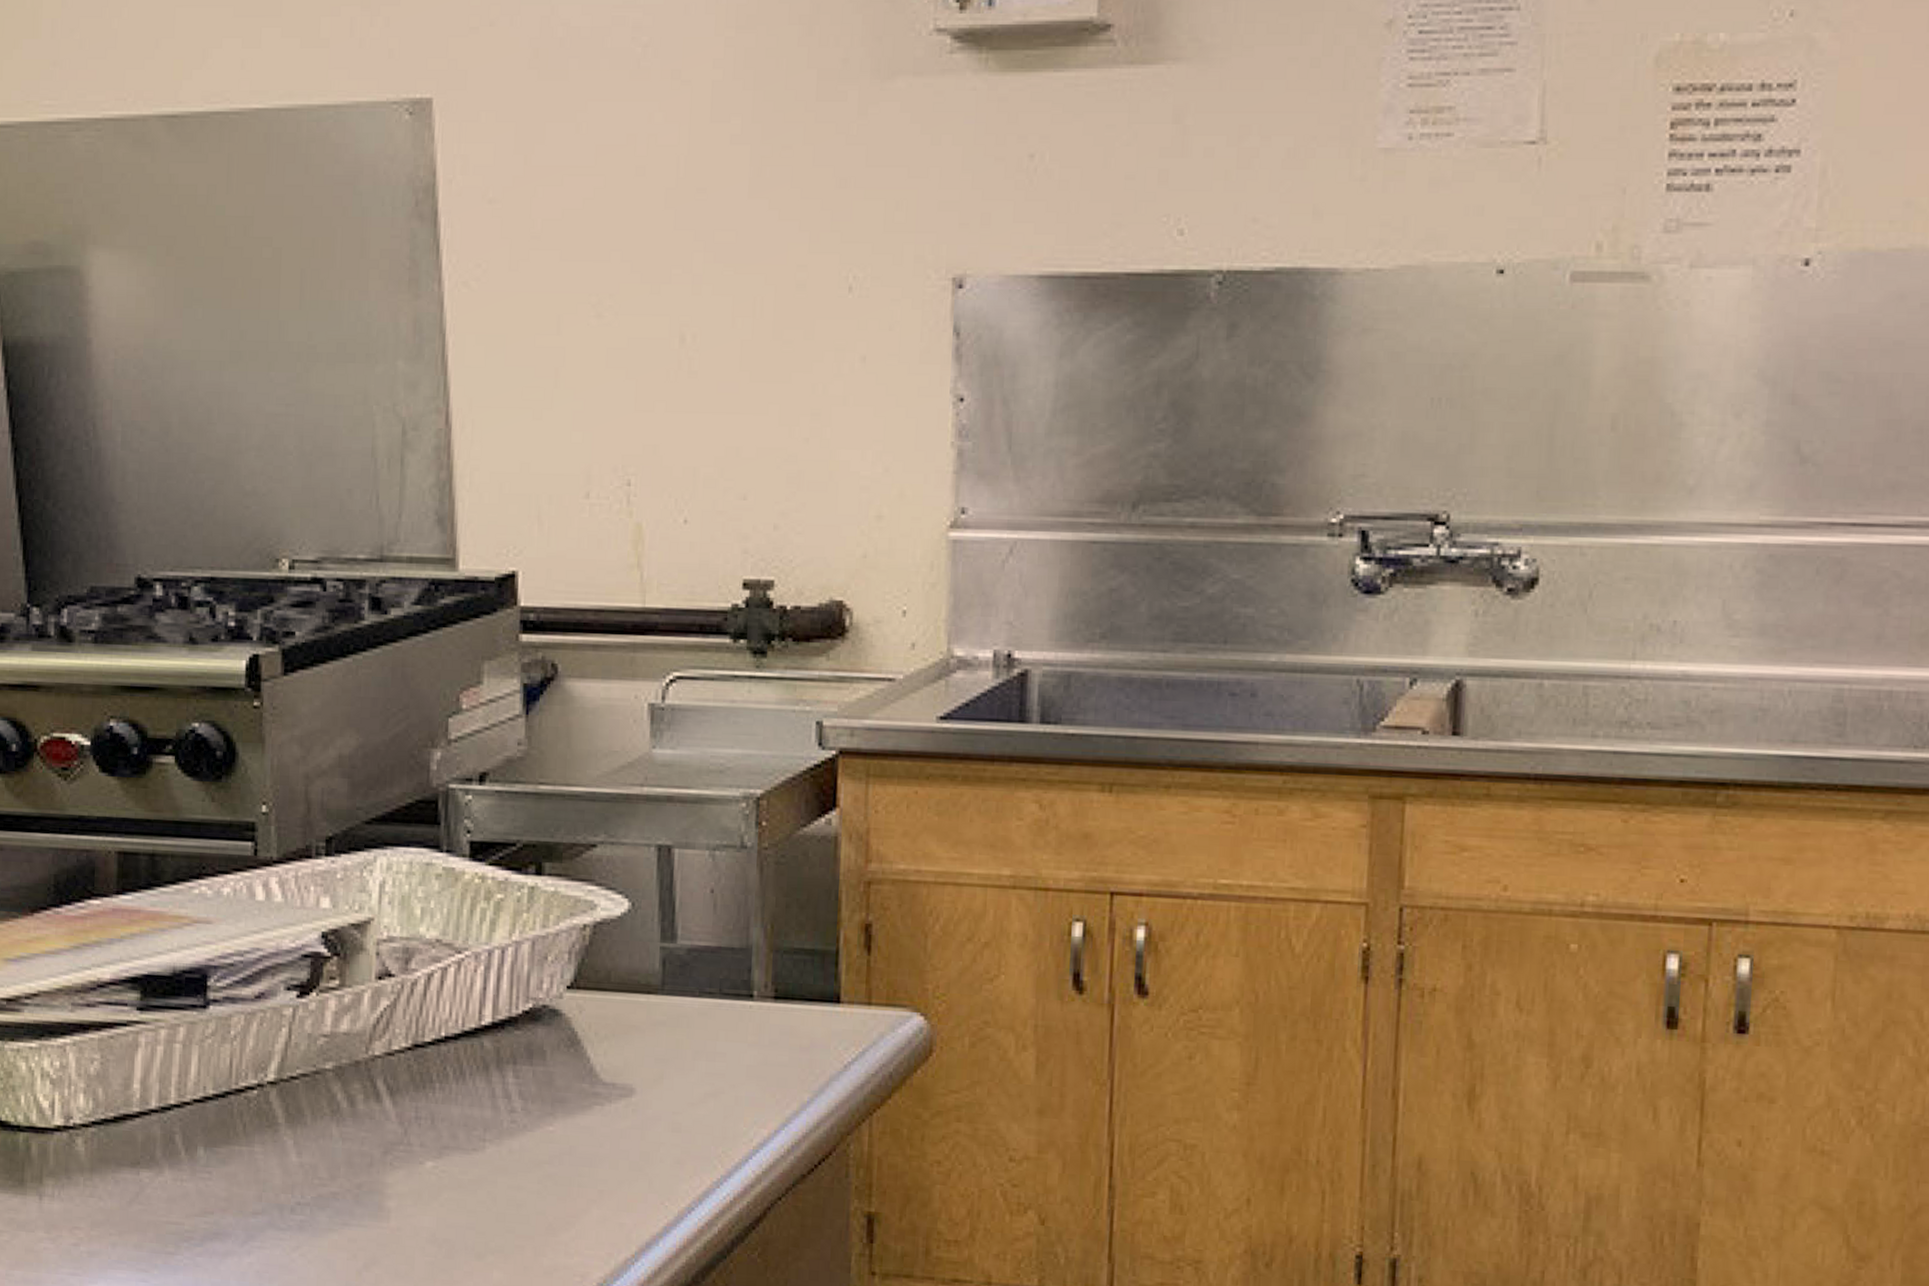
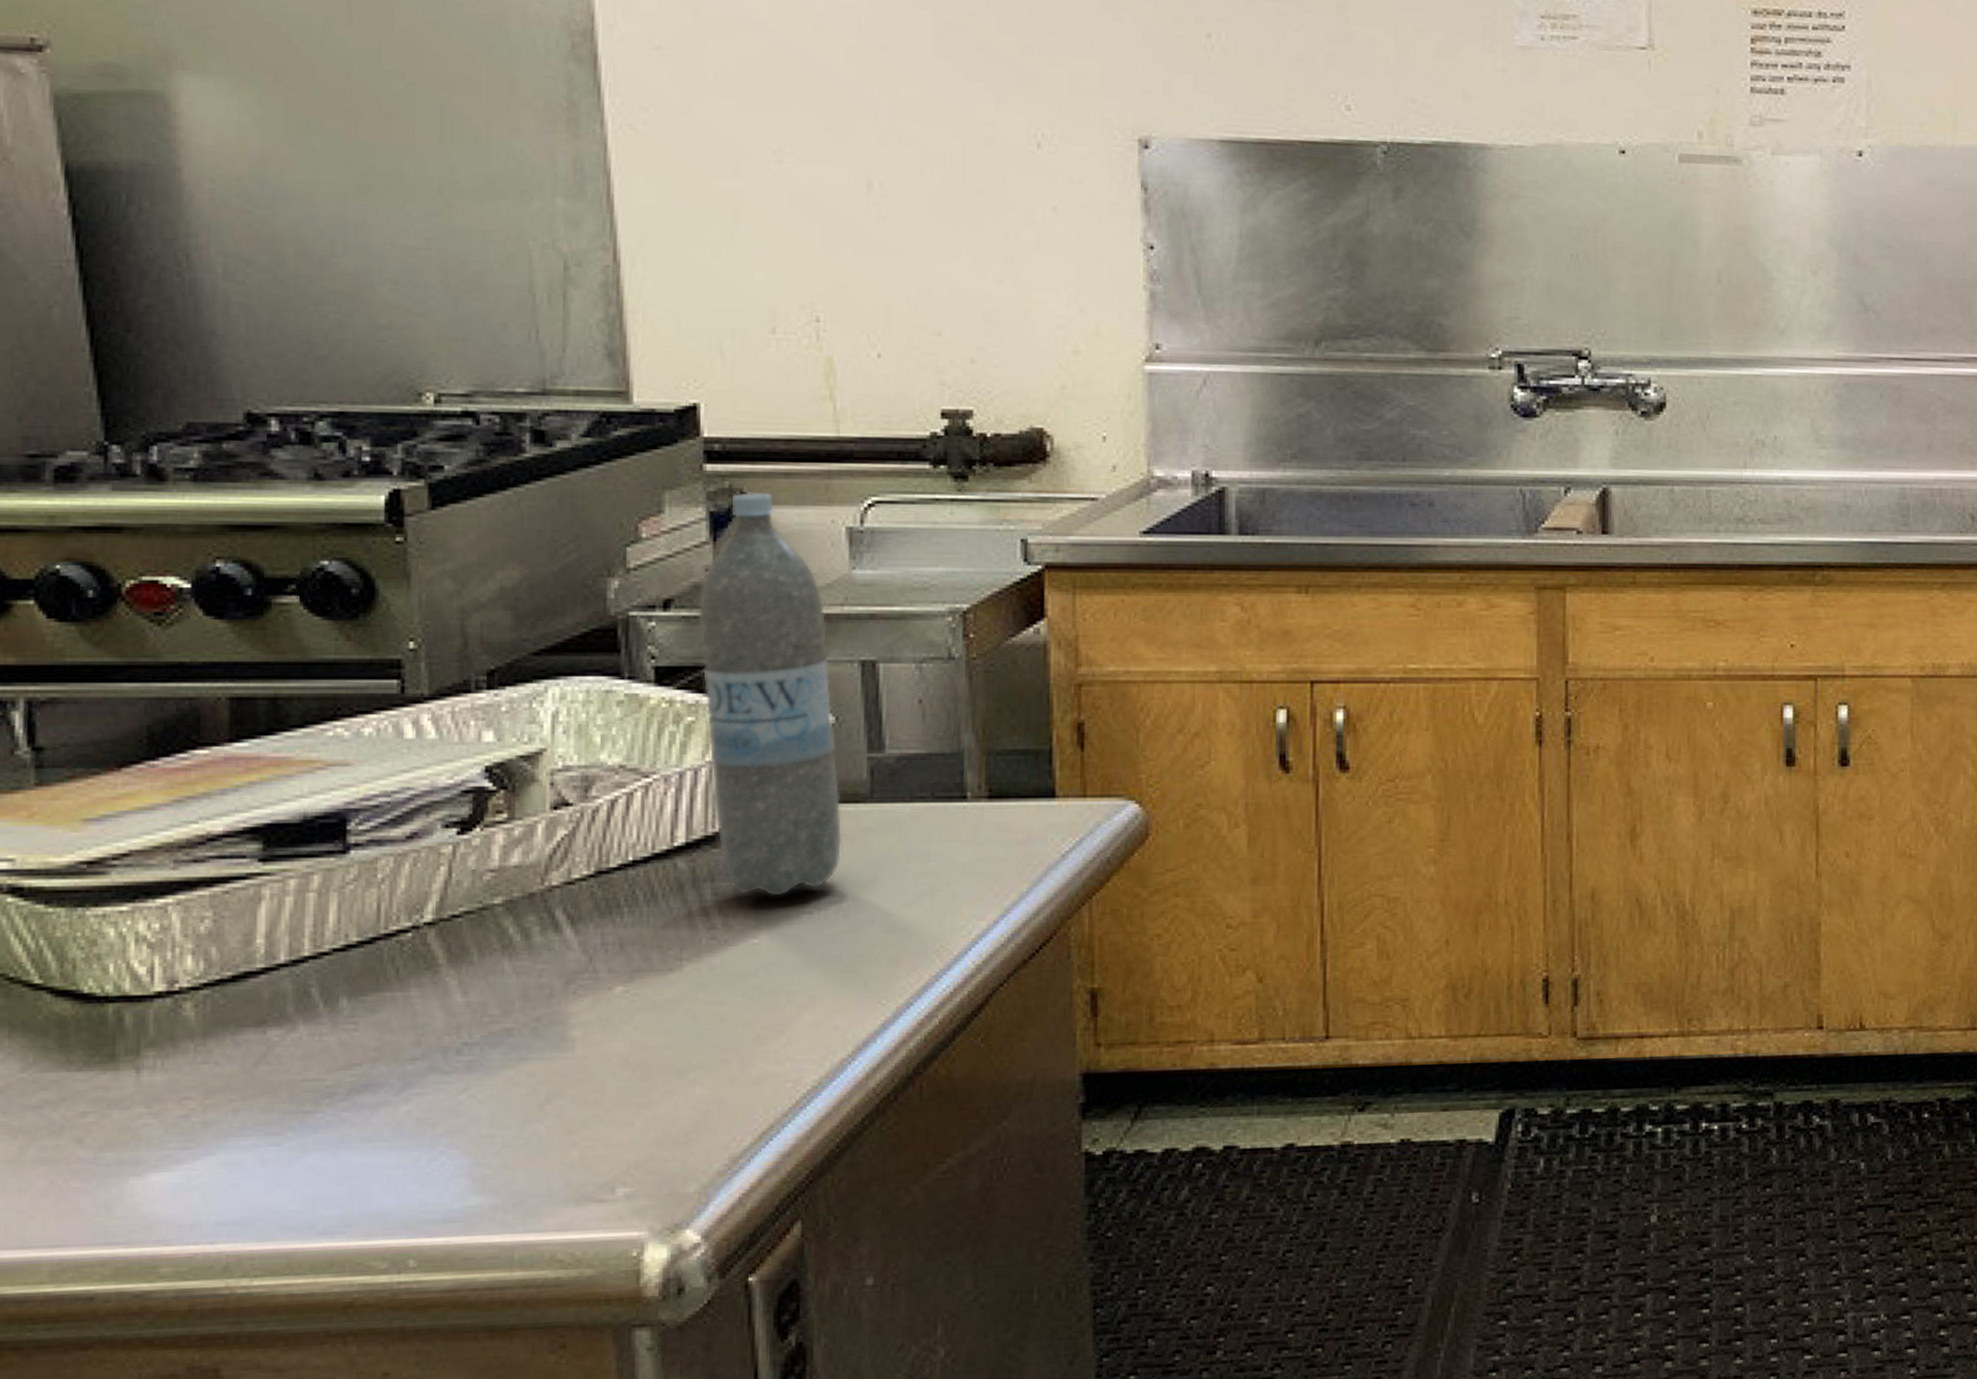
water bottle: none [509,664,634,1085] -> present [698,492,842,896]

